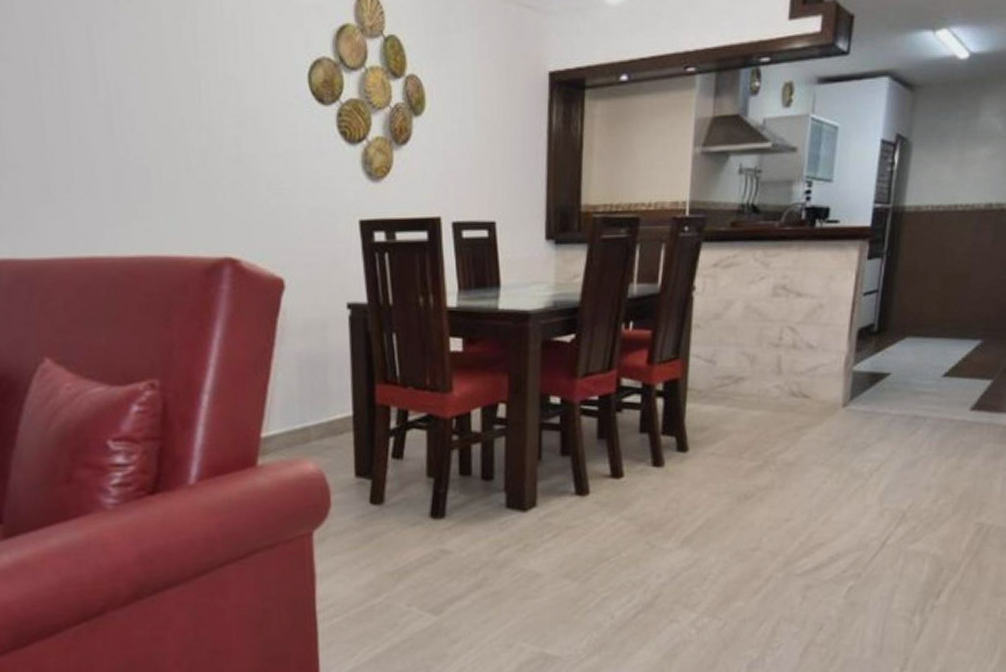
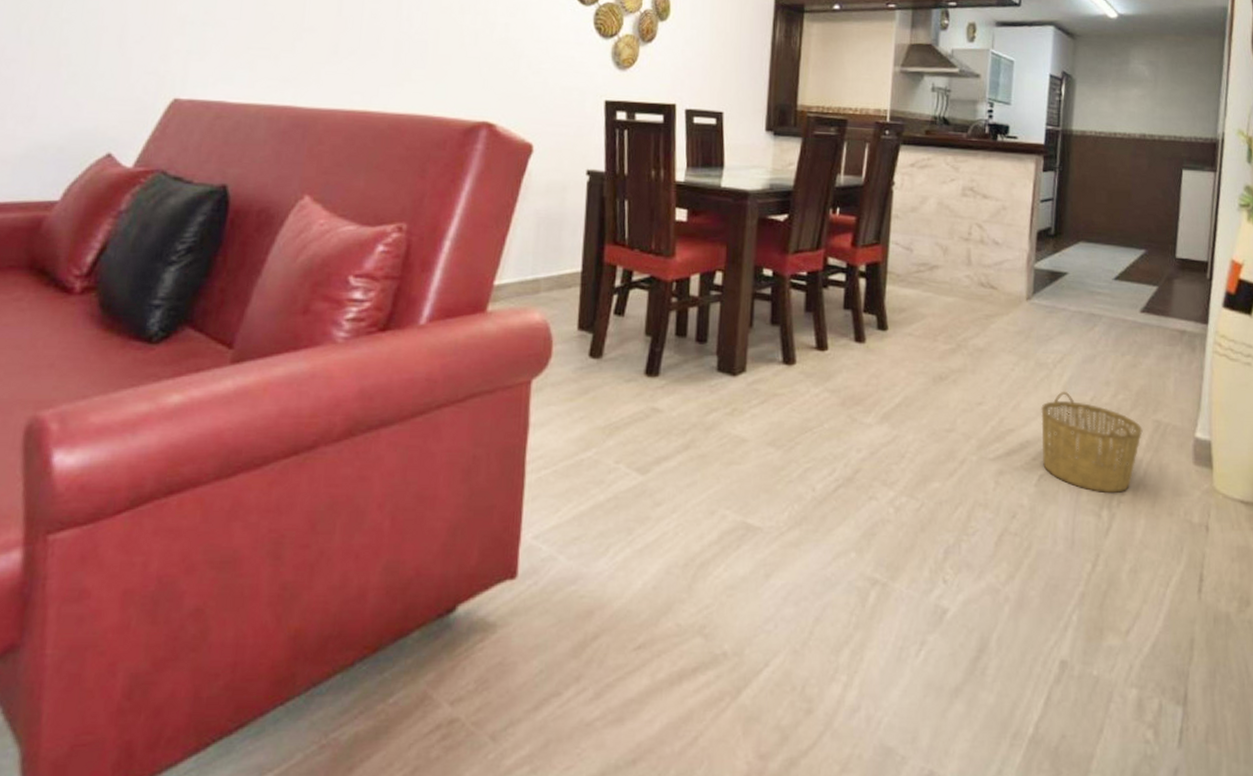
basket: none [853,500,963,600] -> present [1041,391,1143,494]

